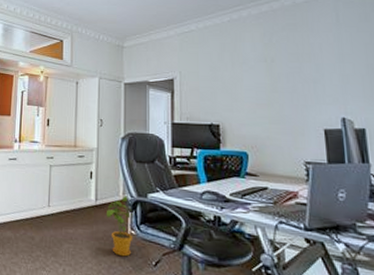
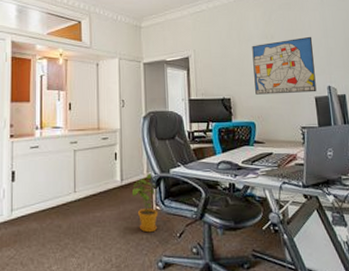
wall art: none [247,61,327,124] -> present [252,36,317,95]

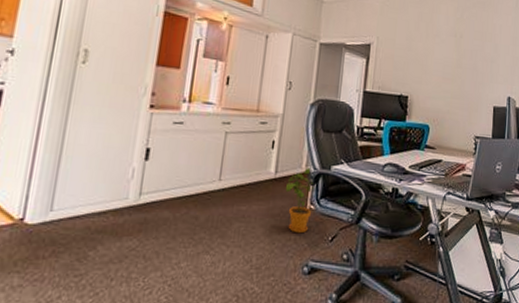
wall art: present [252,36,317,95] -> none [435,41,501,102]

